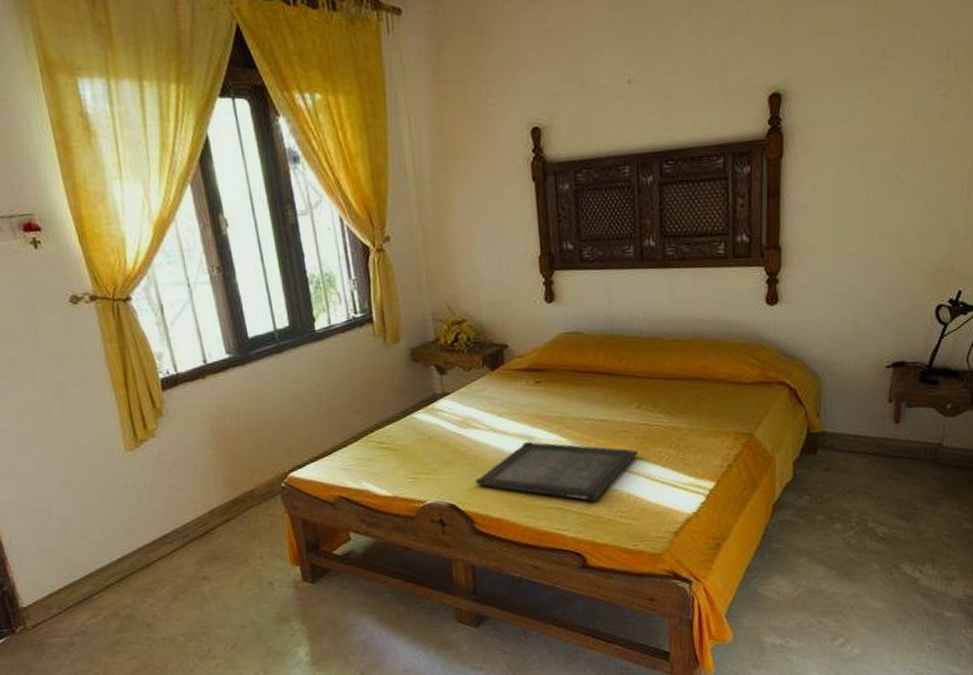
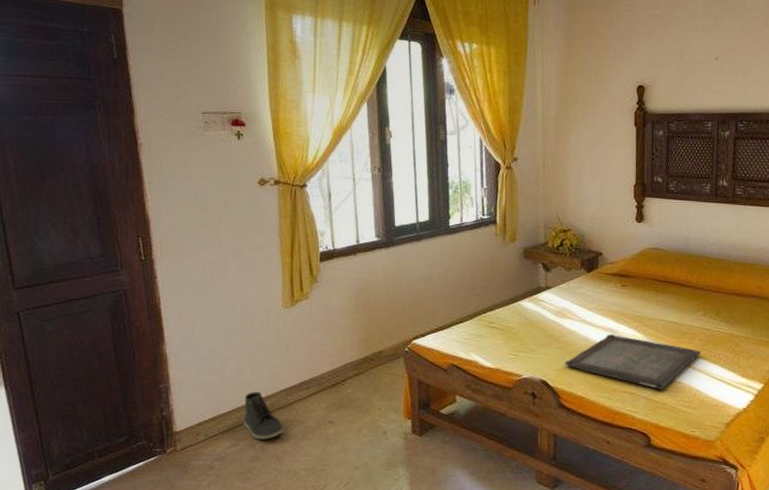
sneaker: none [97,552,151,607] -> present [244,392,284,440]

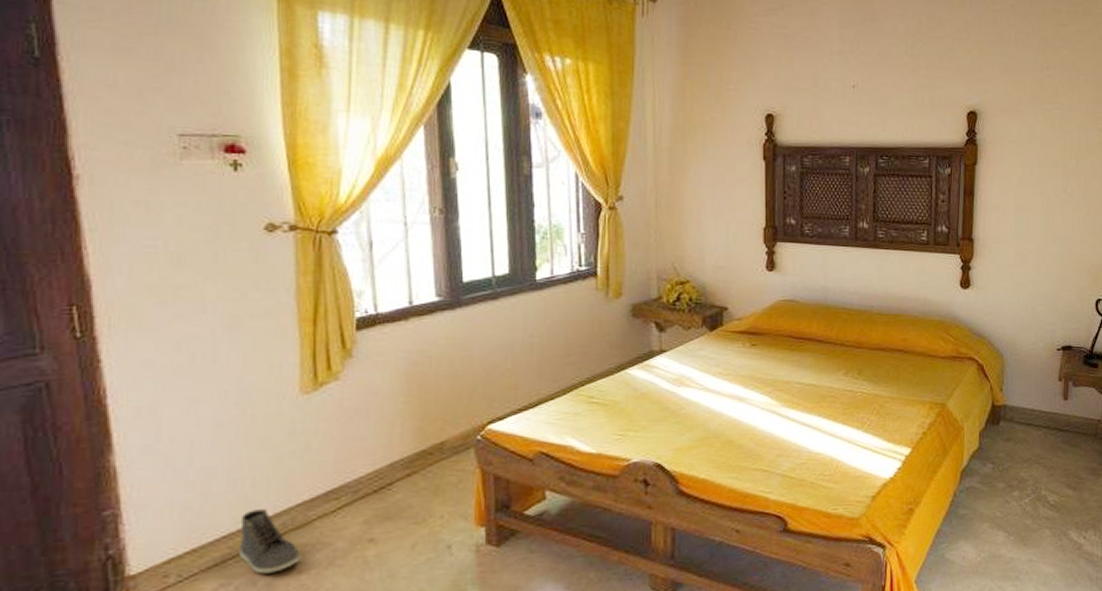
serving tray: present [565,333,701,390] -> none [684,402,843,464]

